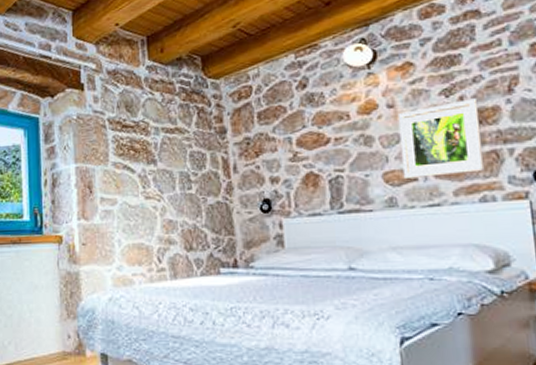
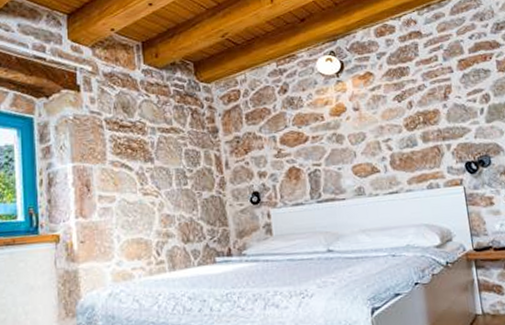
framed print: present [397,98,485,178] -> none [362,103,430,171]

